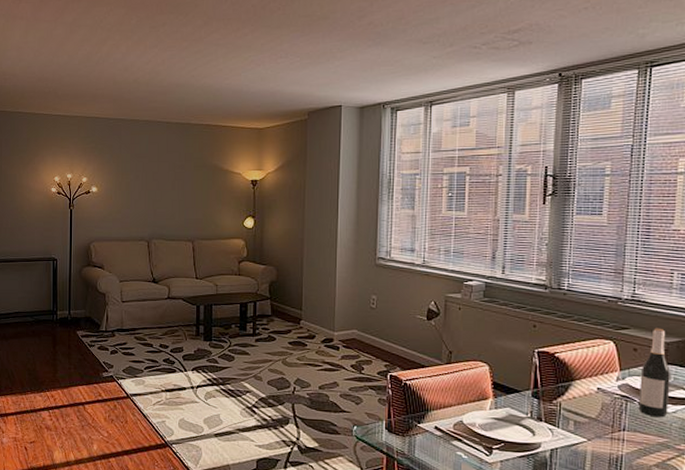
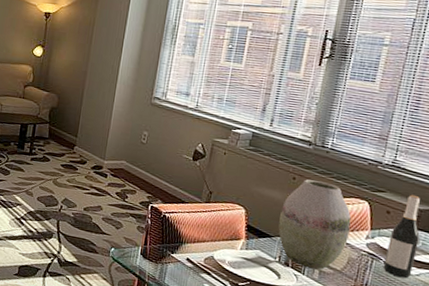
vase: none [526,324,599,421] -> present [278,179,352,270]

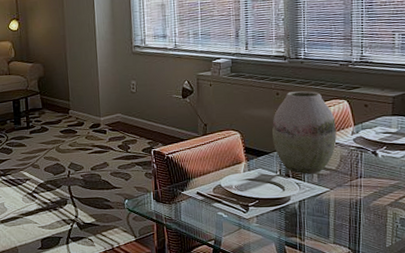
wine bottle: present [383,194,420,279] -> none [371,84,398,163]

